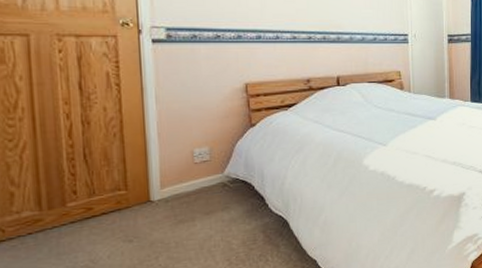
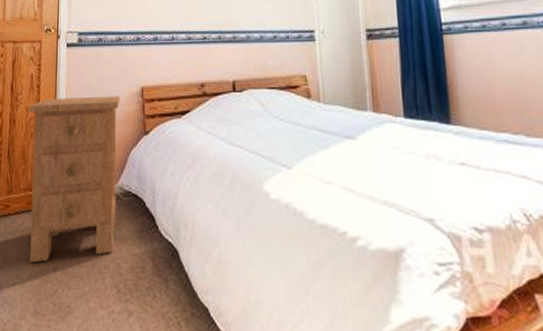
nightstand: none [106,92,224,257] -> present [28,96,120,263]

